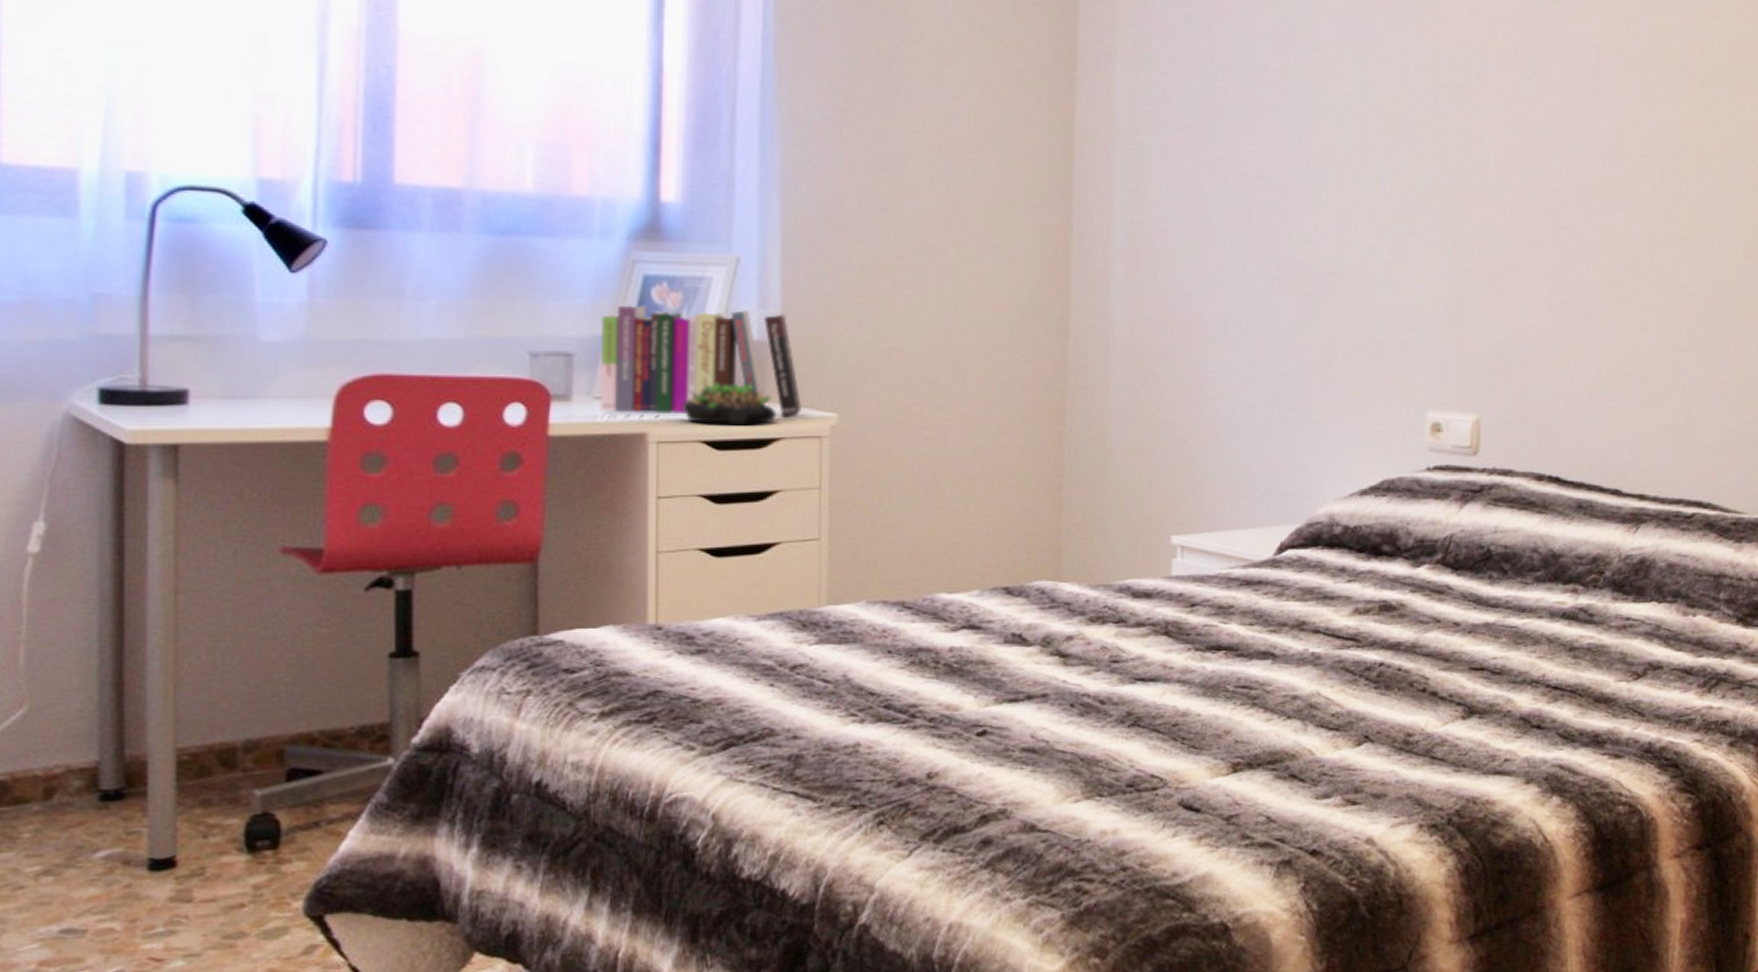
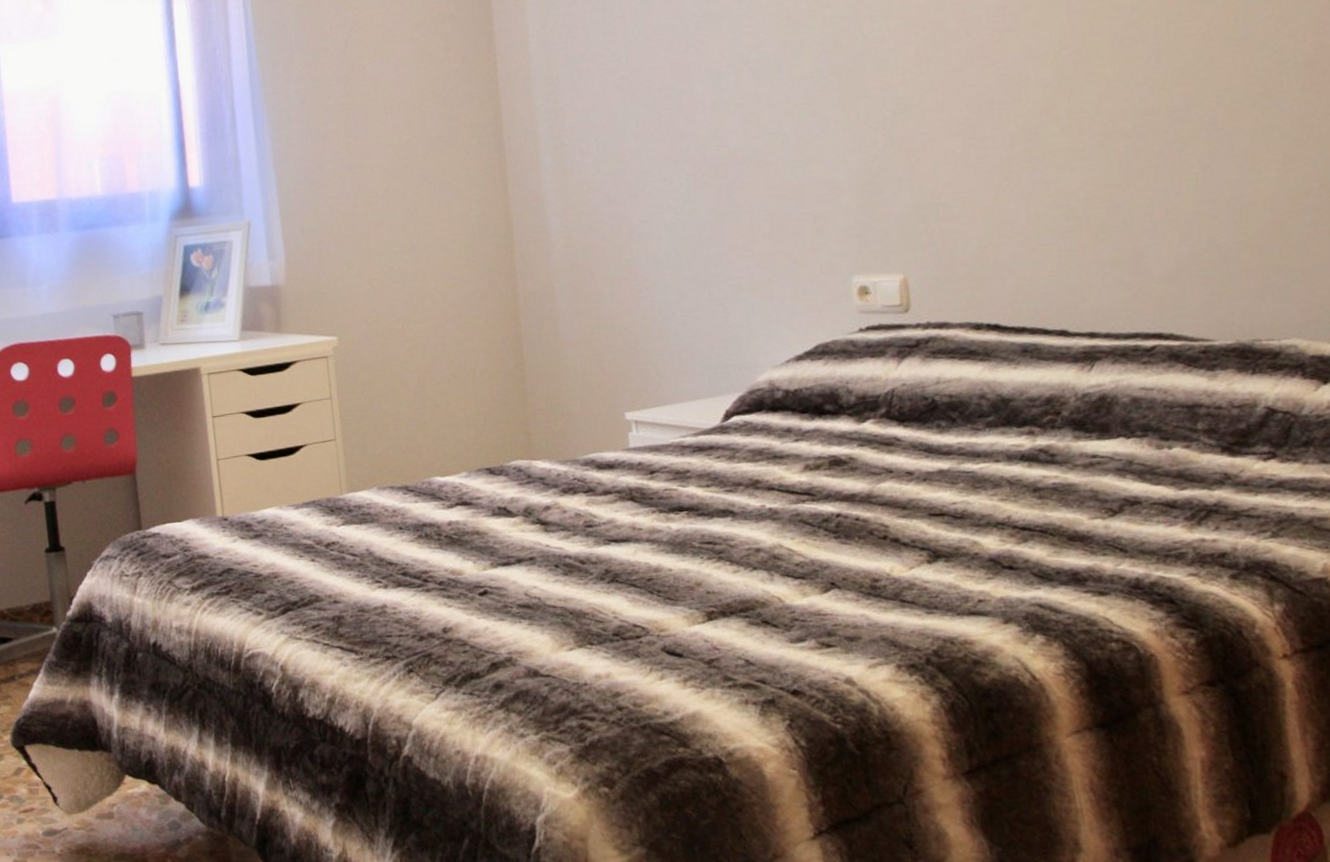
books: present [599,305,801,417] -> none [158,262,310,354]
succulent plant: present [683,382,777,426] -> none [223,320,292,357]

